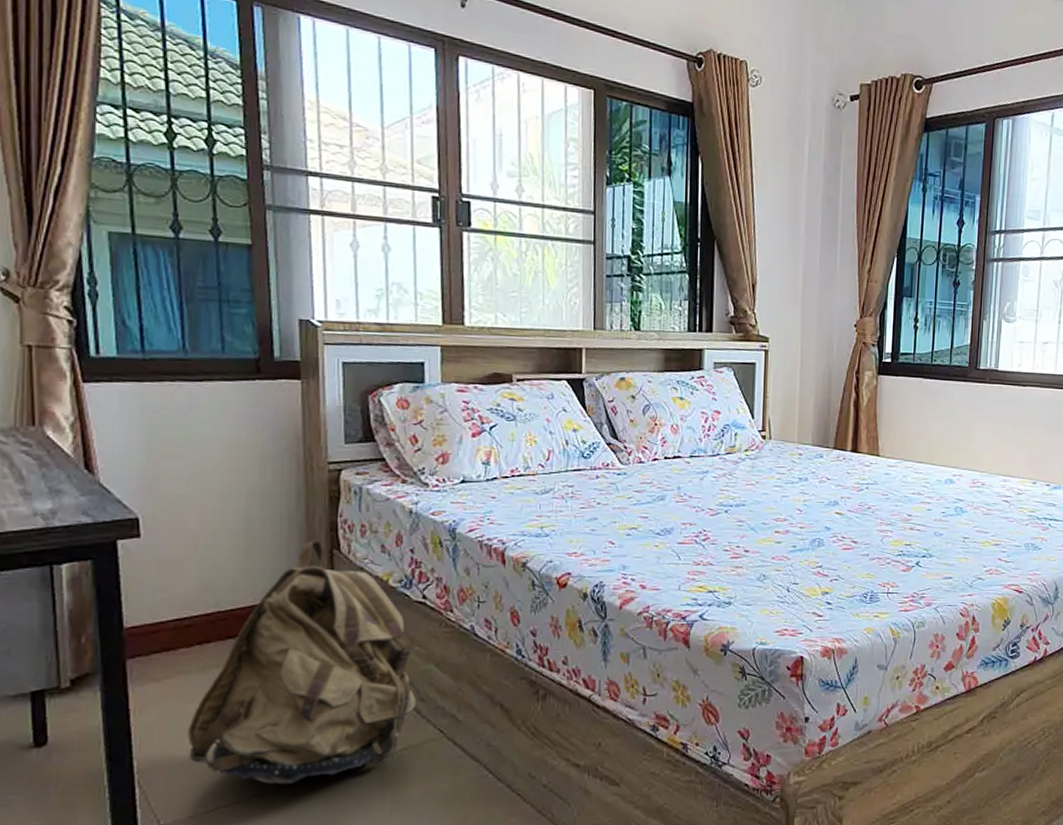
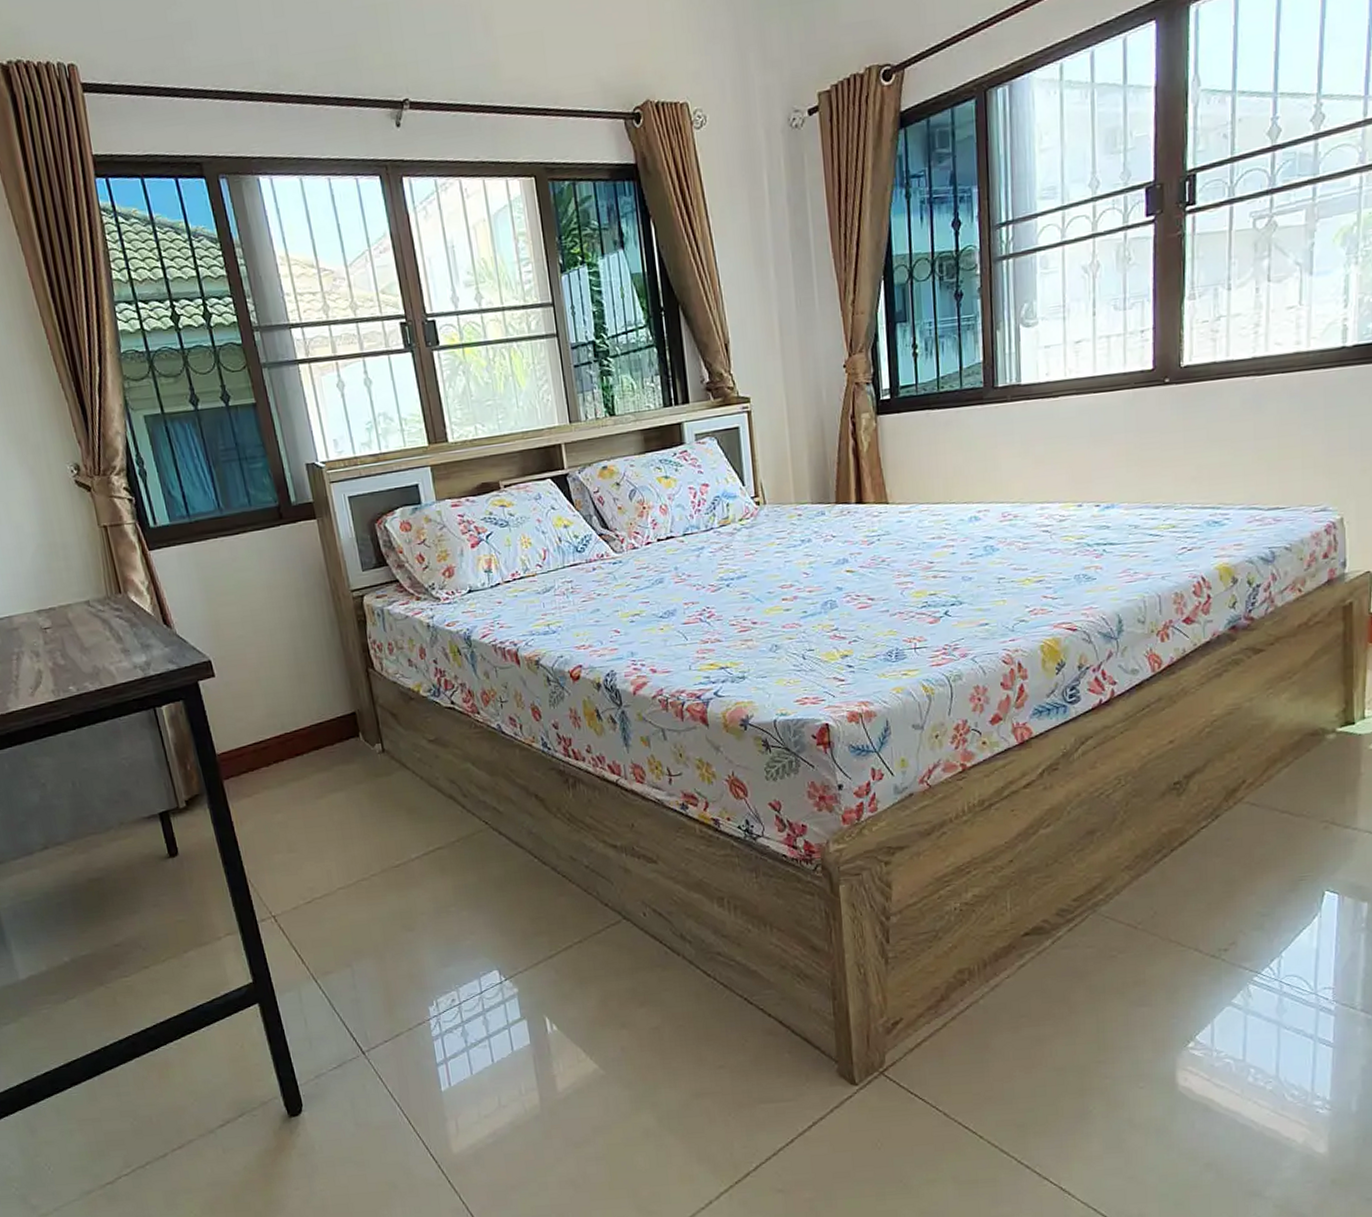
backpack: present [188,540,418,785] -> none [279,662,460,878]

